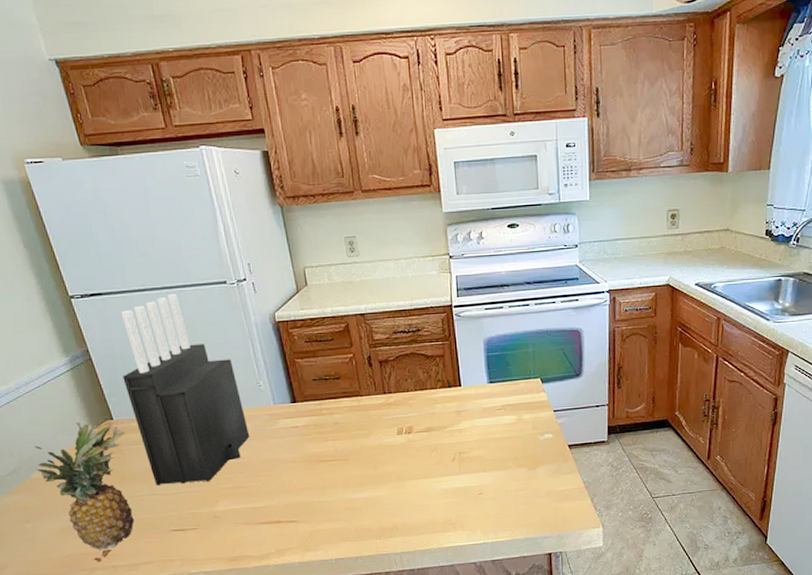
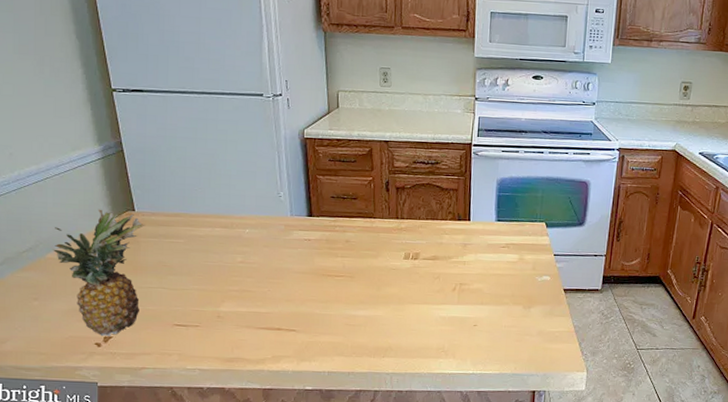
knife block: present [121,293,250,485] -> none [150,99,264,282]

